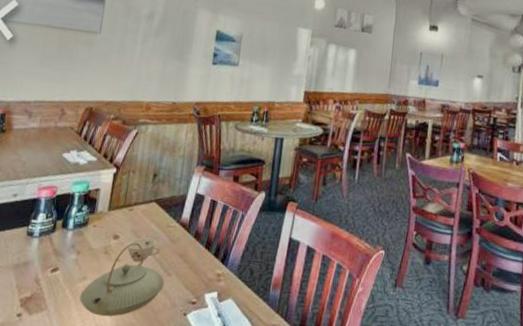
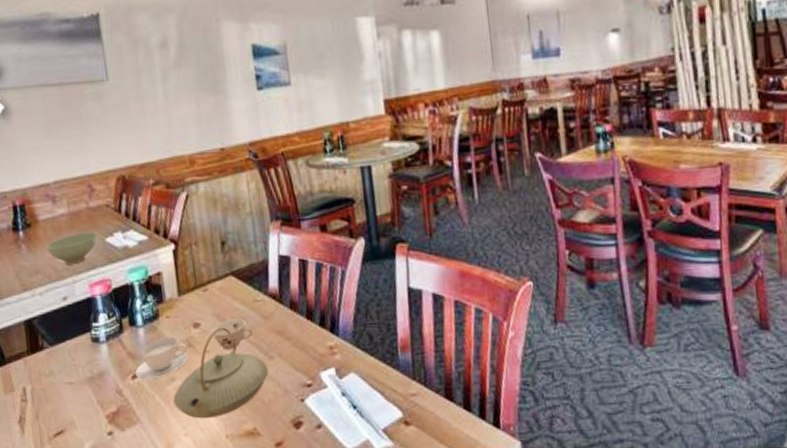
bowl: none [12,145,58,169] -> present [45,231,98,264]
teacup: none [54,242,104,275] -> present [135,336,188,380]

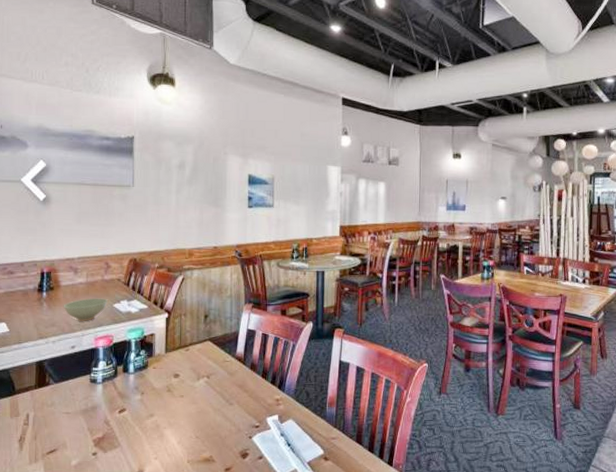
teacup: present [135,336,188,380] -> none [122,383,166,414]
teapot: present [173,327,269,419] -> none [150,378,228,447]
teacup: present [211,318,253,349] -> none [187,373,219,396]

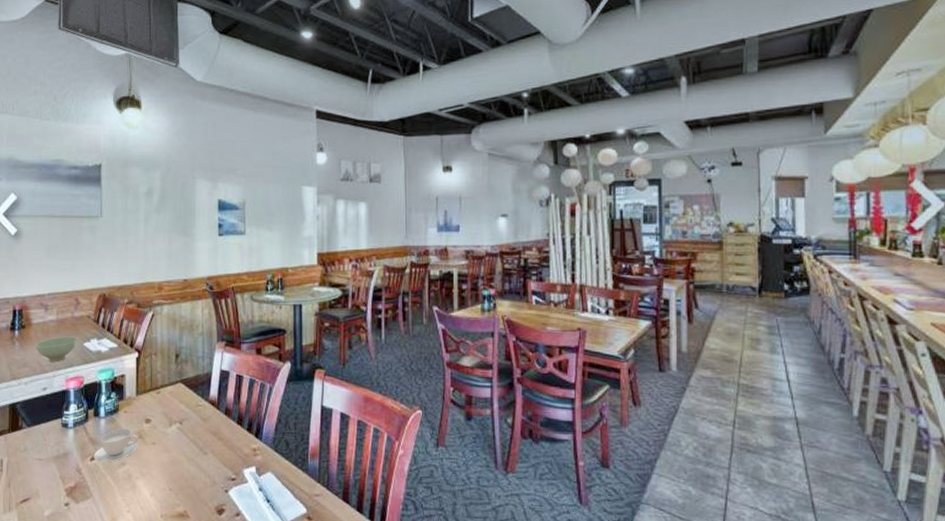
teacup: none [122,383,166,414] -> present [93,428,138,462]

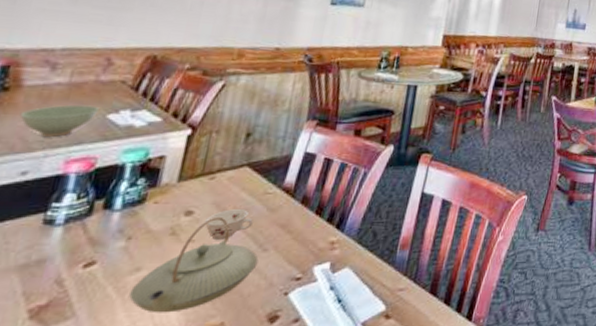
teacup: present [93,428,138,462] -> none [89,223,169,269]
teapot: none [122,424,202,500] -> present [129,216,259,313]
teacup: none [159,418,193,443] -> present [204,209,253,240]

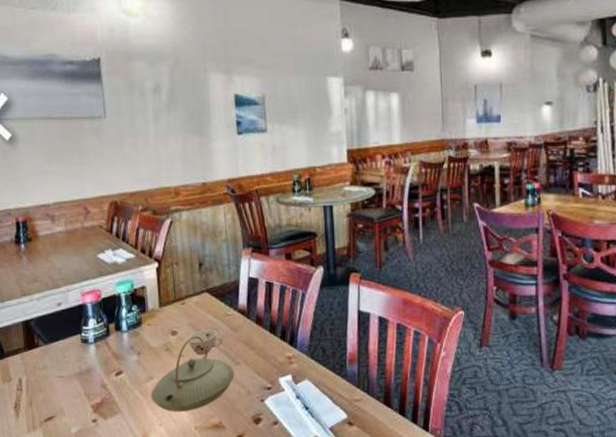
bowl: present [20,104,99,137] -> none [43,248,91,275]

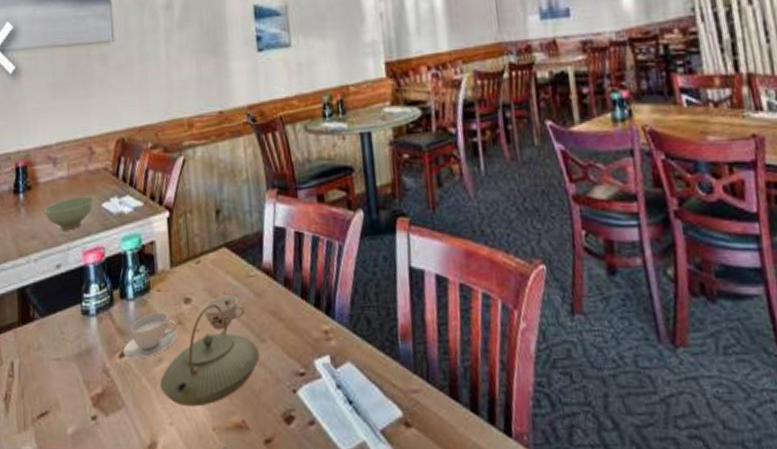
bowl: none [43,248,91,275] -> present [43,196,95,230]
teacup: none [118,341,166,377] -> present [123,312,177,359]

